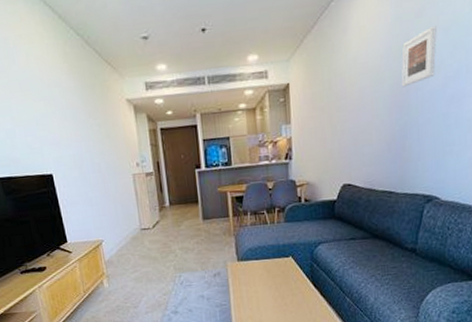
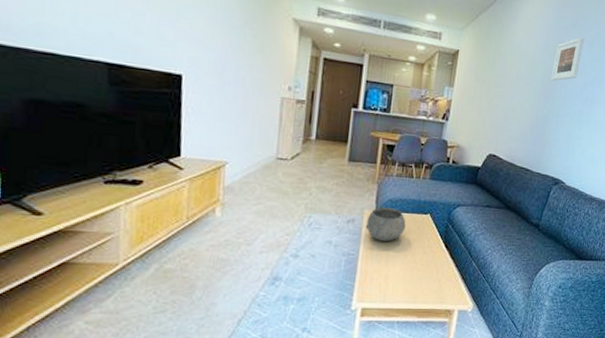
bowl: none [231,256,270,290] -> present [365,207,406,242]

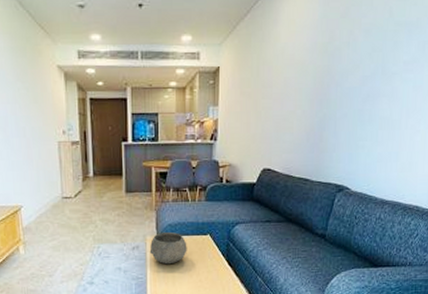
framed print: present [550,37,584,81] -> none [323,27,359,82]

